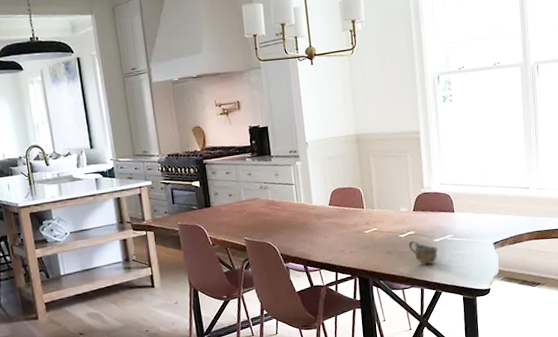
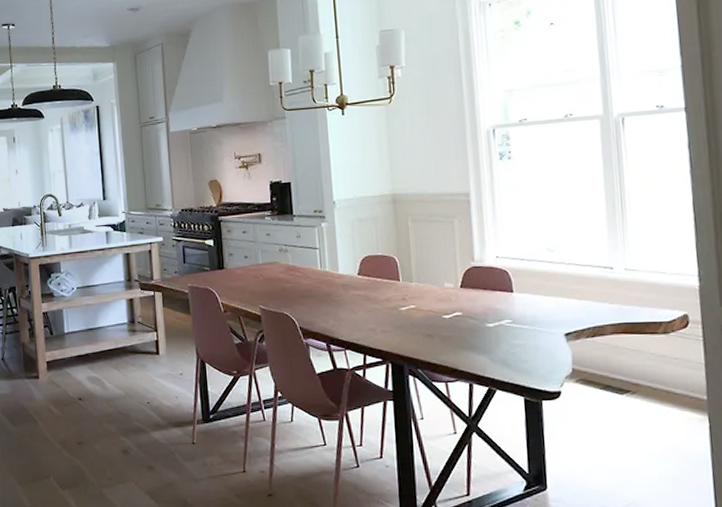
cup: present [408,240,438,264] -> none [453,323,492,353]

